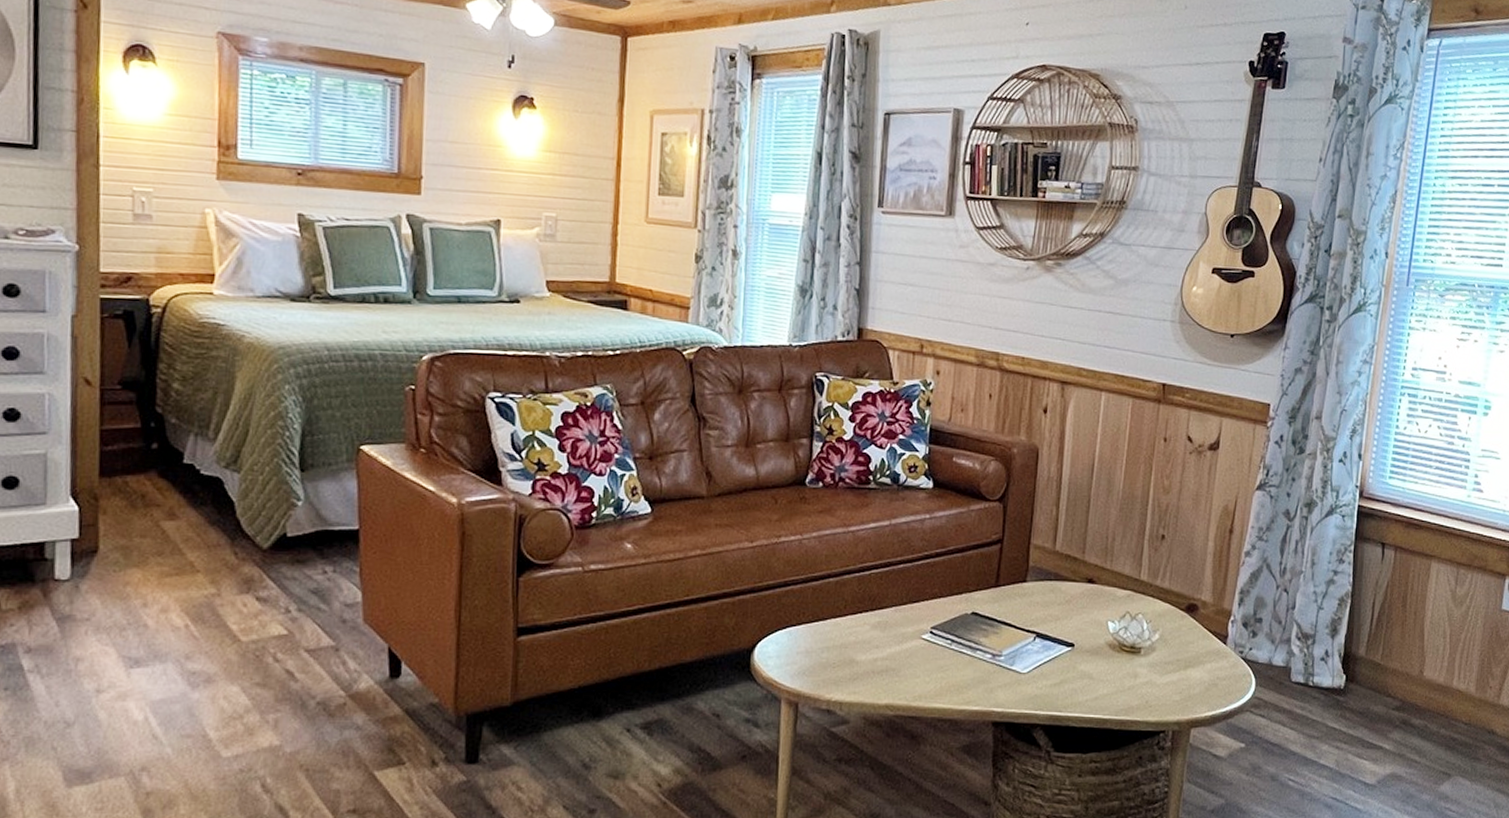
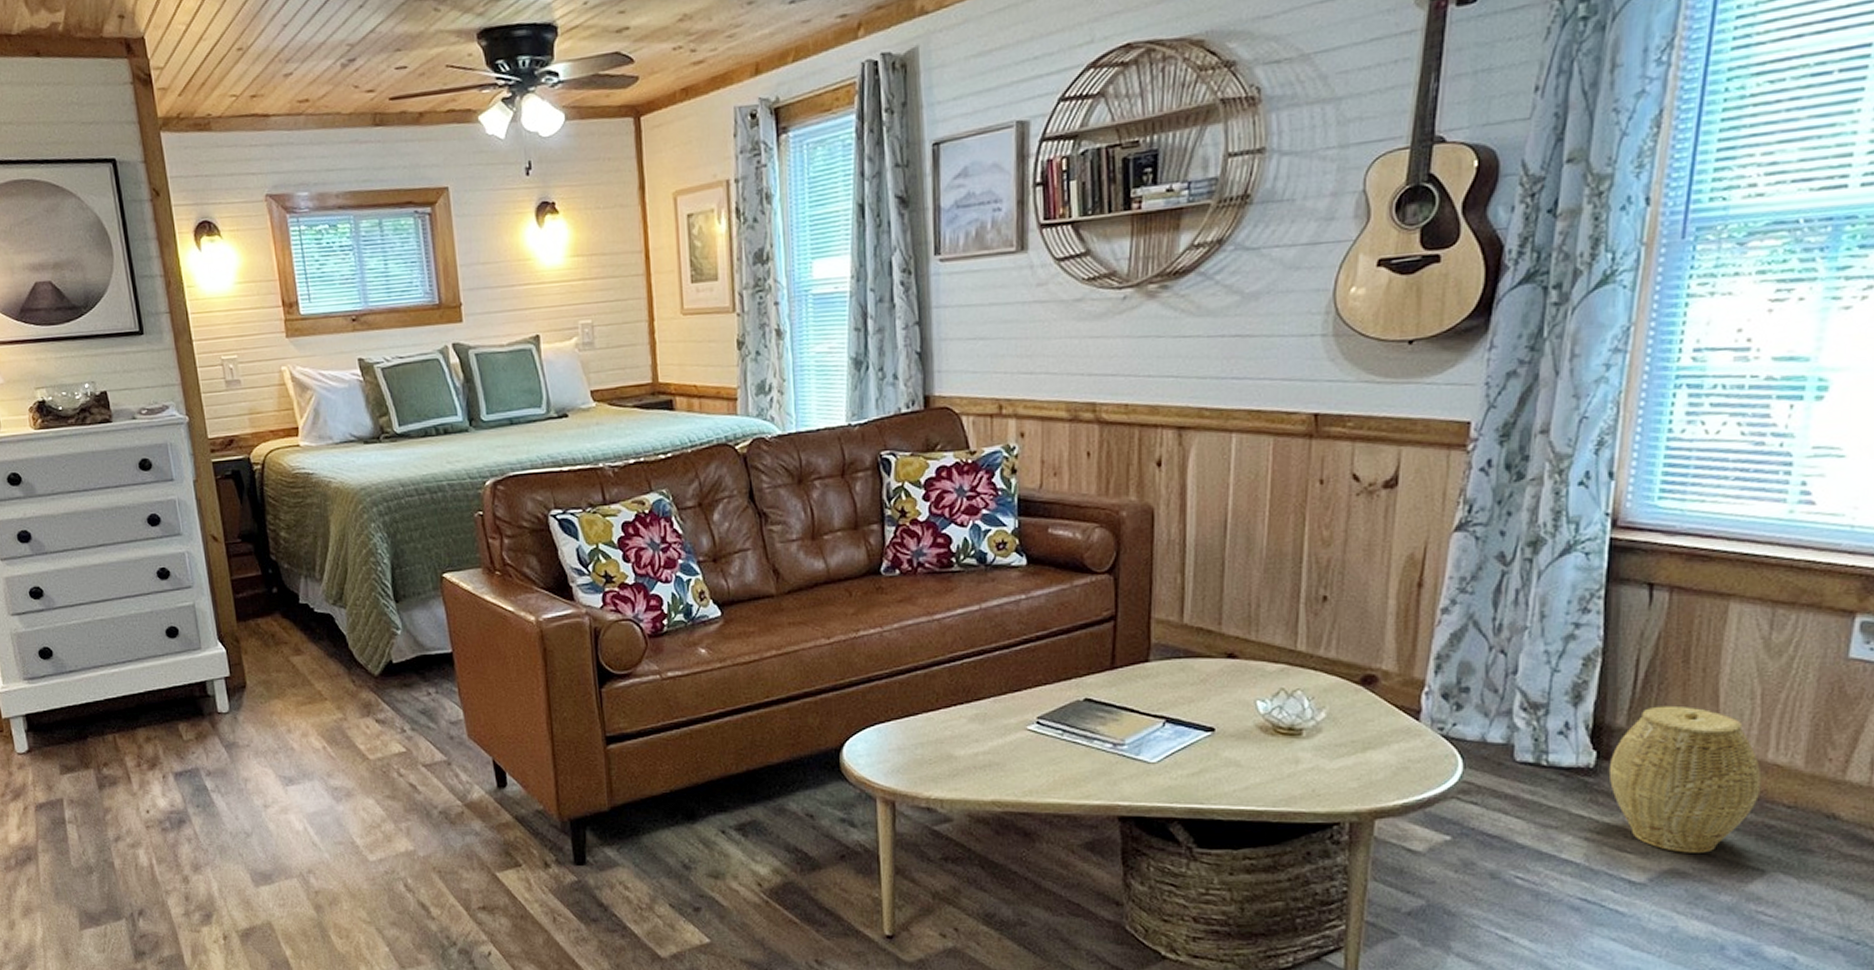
woven basket: none [1353,640,1450,760] -> present [1608,705,1762,853]

